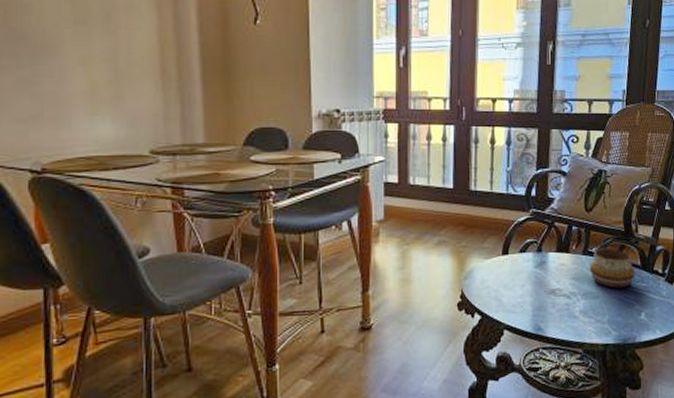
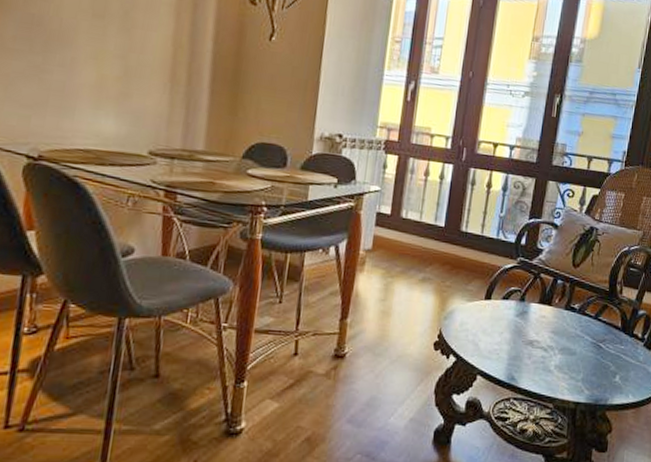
decorative bowl: present [589,248,635,288] -> none [569,305,615,348]

